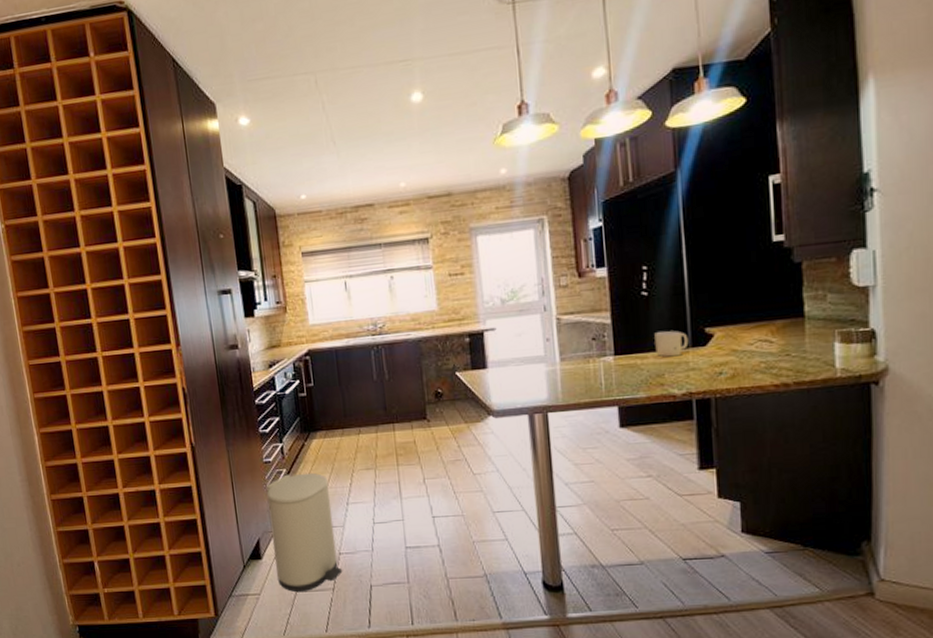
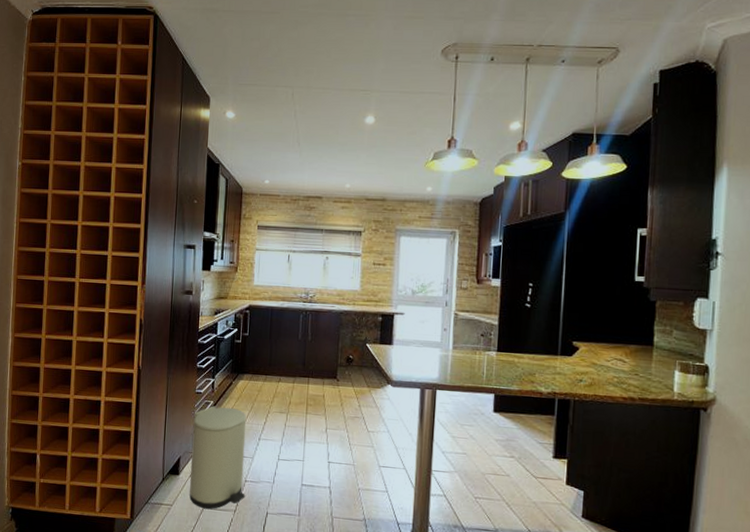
mug: present [654,330,689,357] -> none [531,338,559,361]

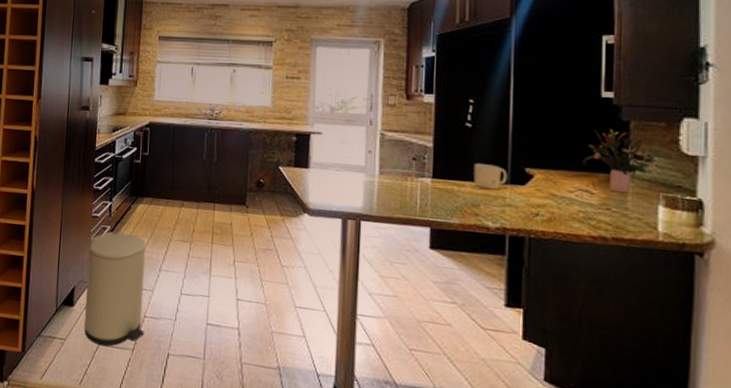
mug: none [531,338,559,361] -> present [473,163,508,190]
bouquet: none [618,307,679,361] -> present [583,128,661,194]

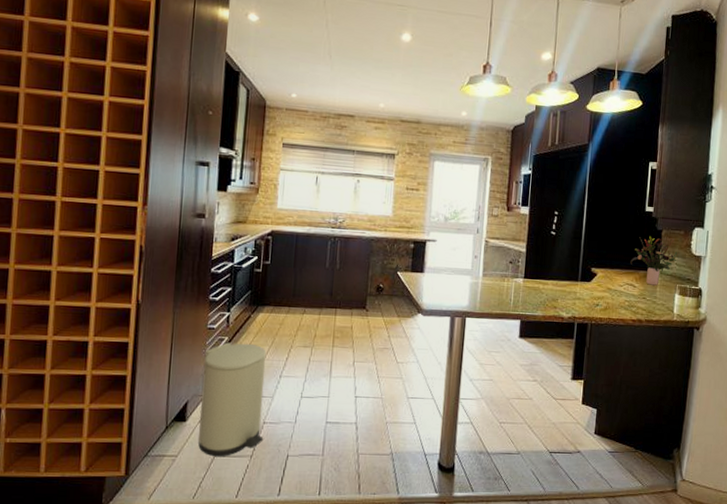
mug: present [473,163,508,190] -> none [554,265,579,287]

